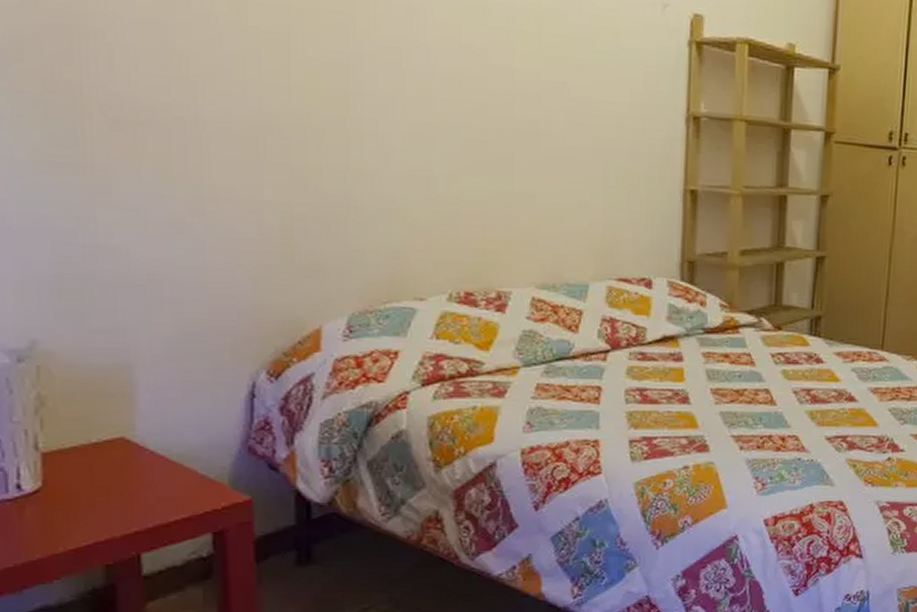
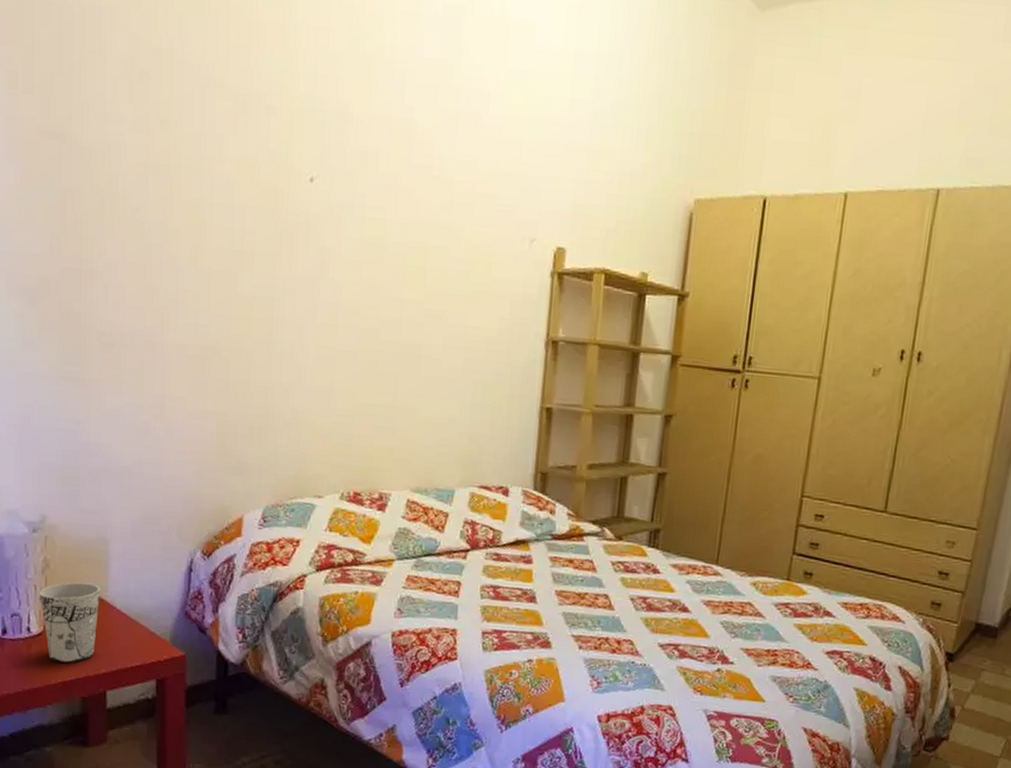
cup: none [31,422,125,524] -> present [39,582,100,663]

